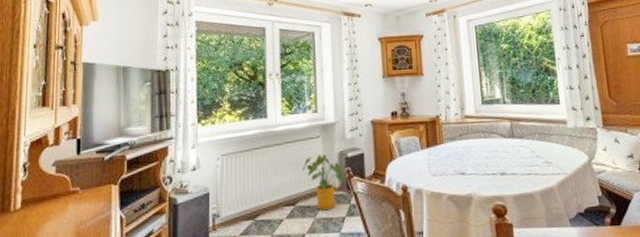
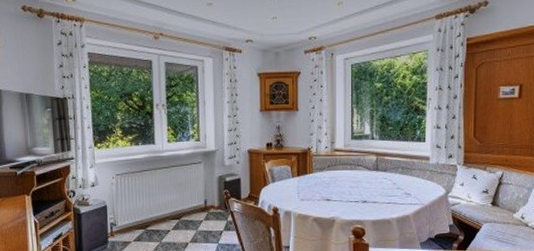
house plant: present [303,154,343,211] -> none [186,177,221,225]

